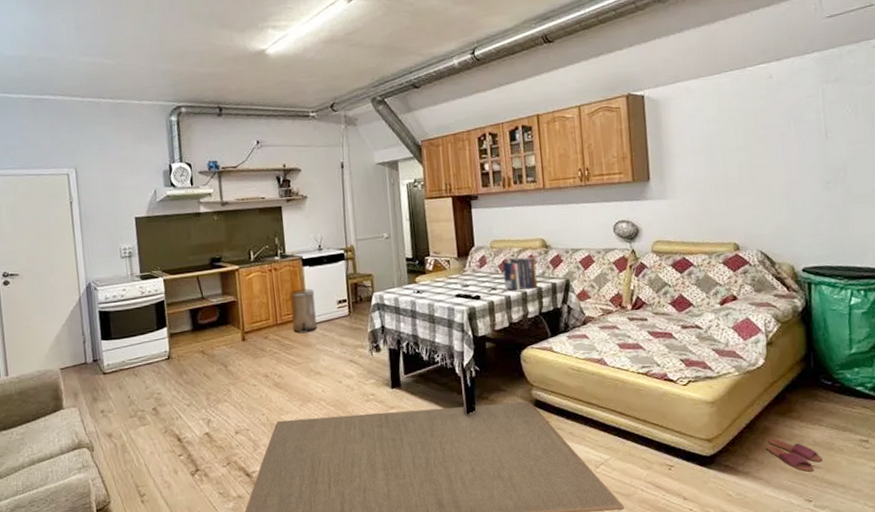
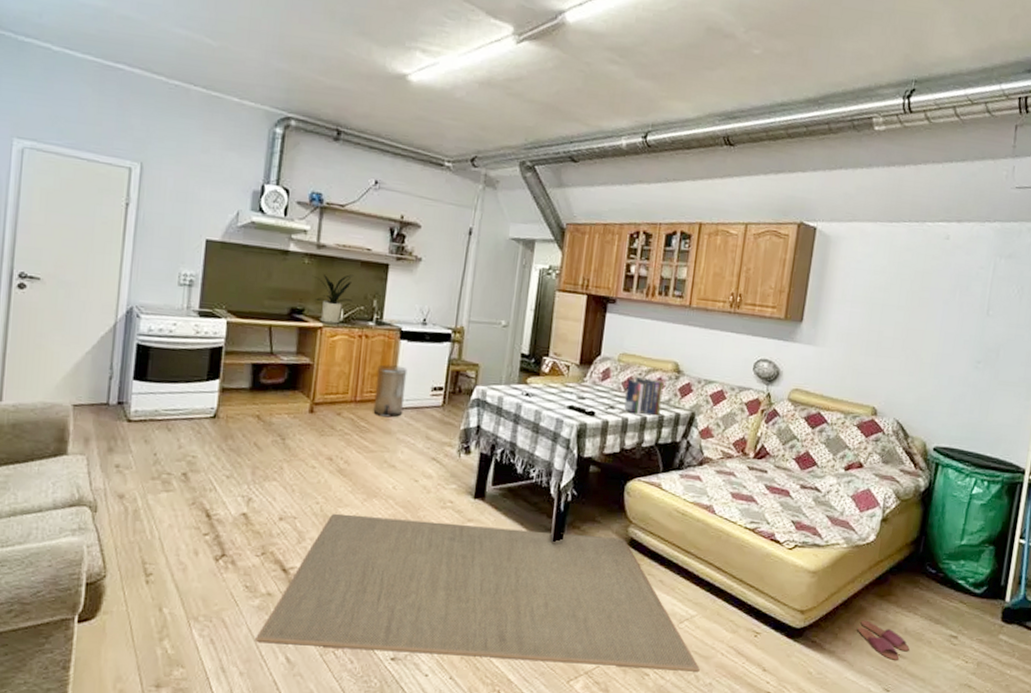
house plant: none [223,221,259,265] -> present [313,274,354,324]

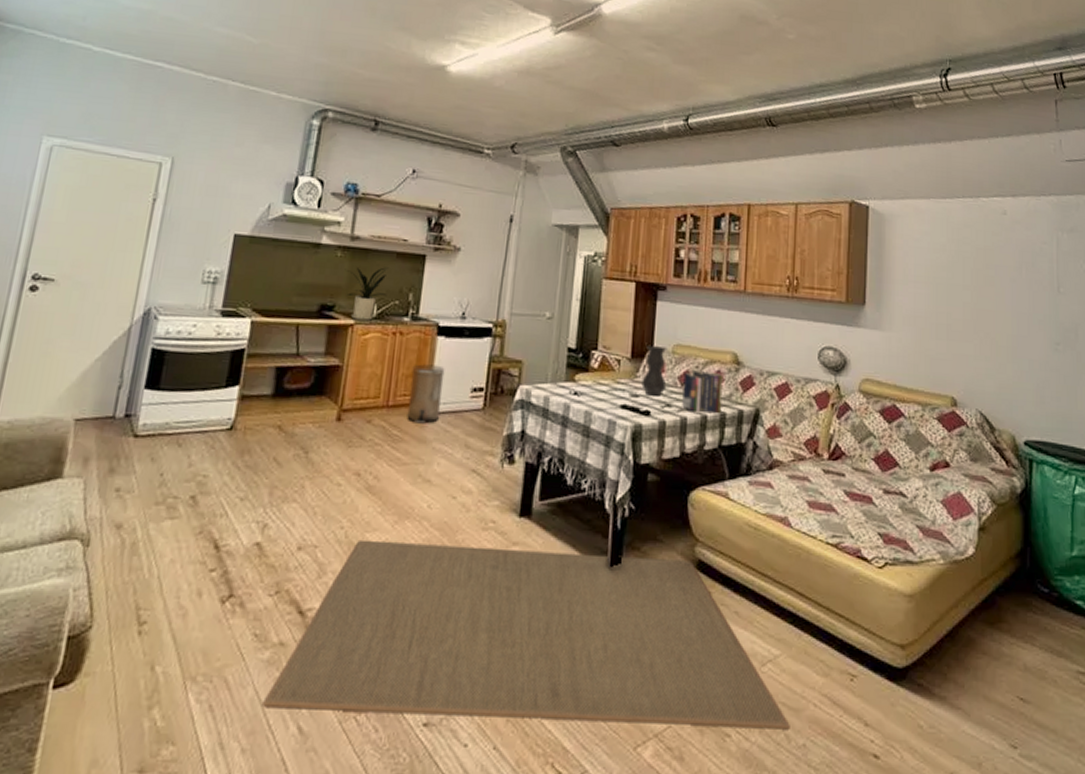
vase: none [588,354,614,400] -> present [641,346,667,398]
slippers: present [857,620,910,660] -> none [969,654,1033,706]

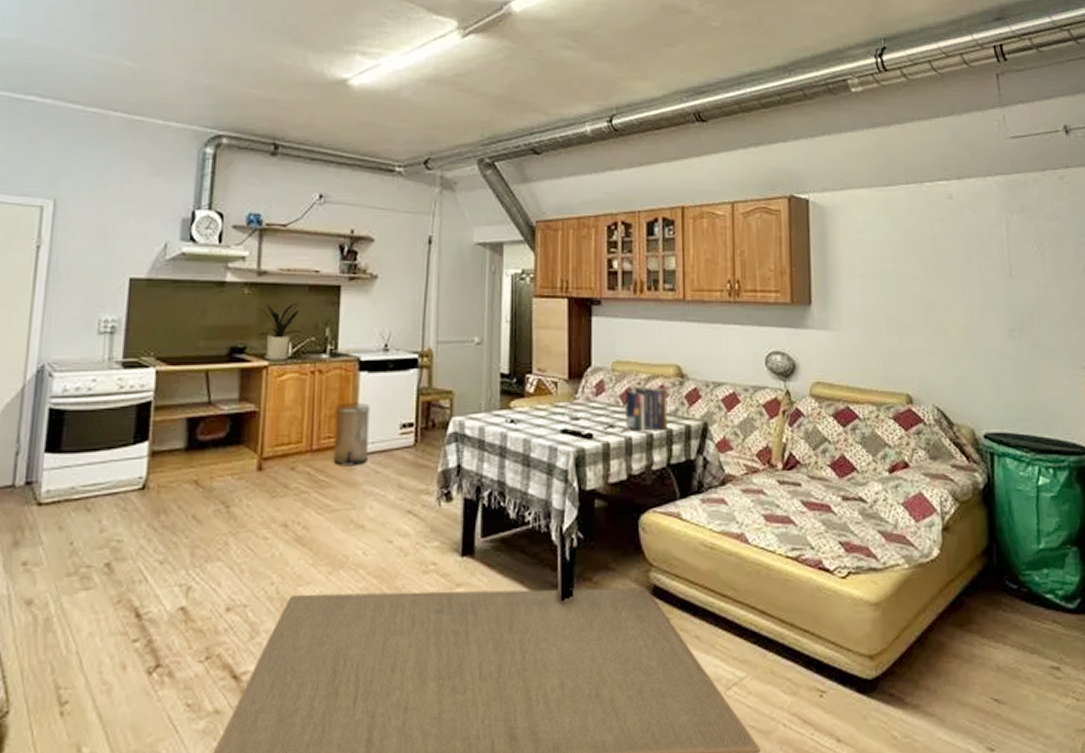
vase: present [641,346,667,398] -> none [581,365,608,419]

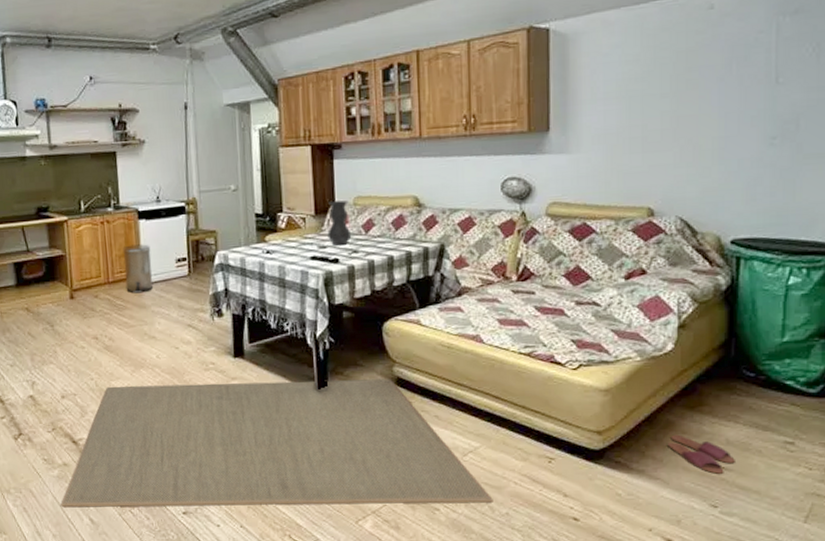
house plant: present [255,302,302,361] -> none [51,168,90,216]
vase: none [581,365,608,419] -> present [327,200,352,246]
books: present [625,386,668,432] -> none [367,216,407,255]
slippers: none [940,658,1007,708] -> present [668,434,735,474]

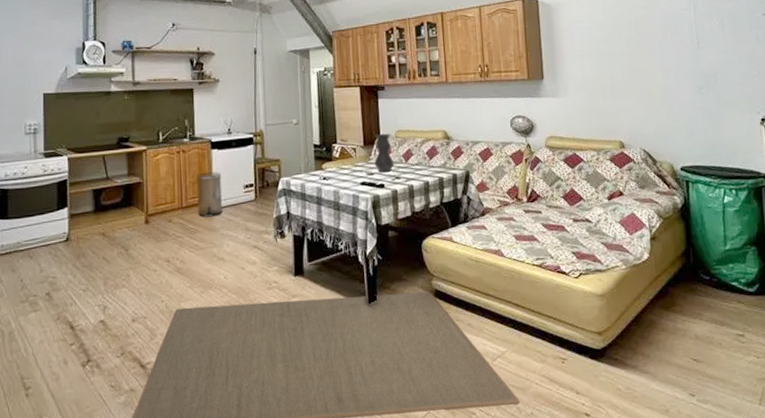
slippers: present [668,434,735,474] -> none [652,332,704,366]

